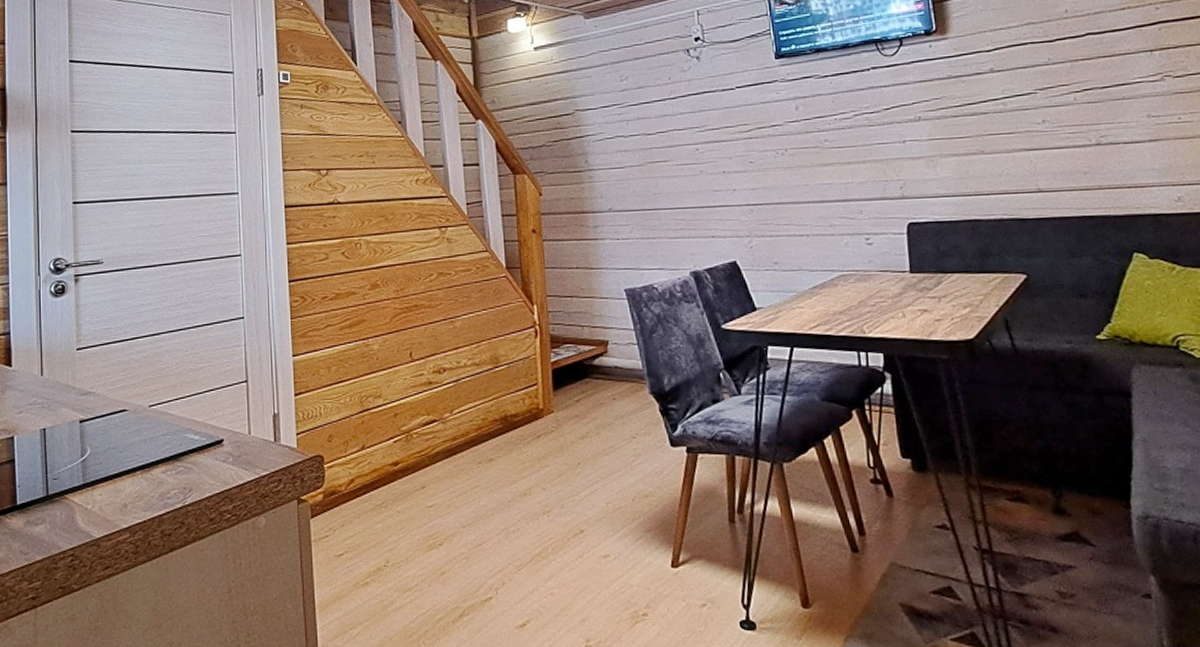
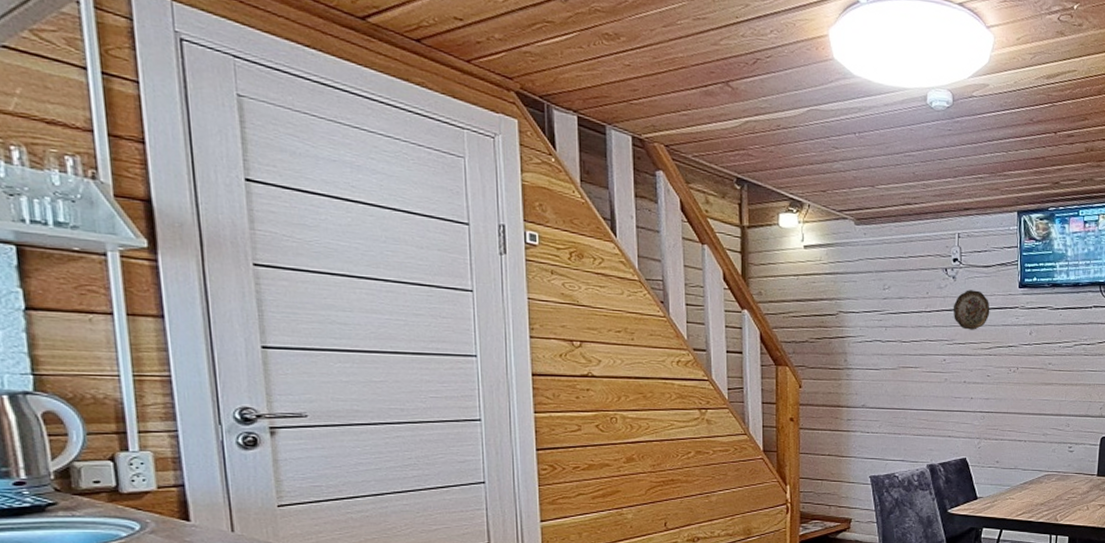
decorative plate: none [700,68,745,113] -> present [953,290,990,330]

